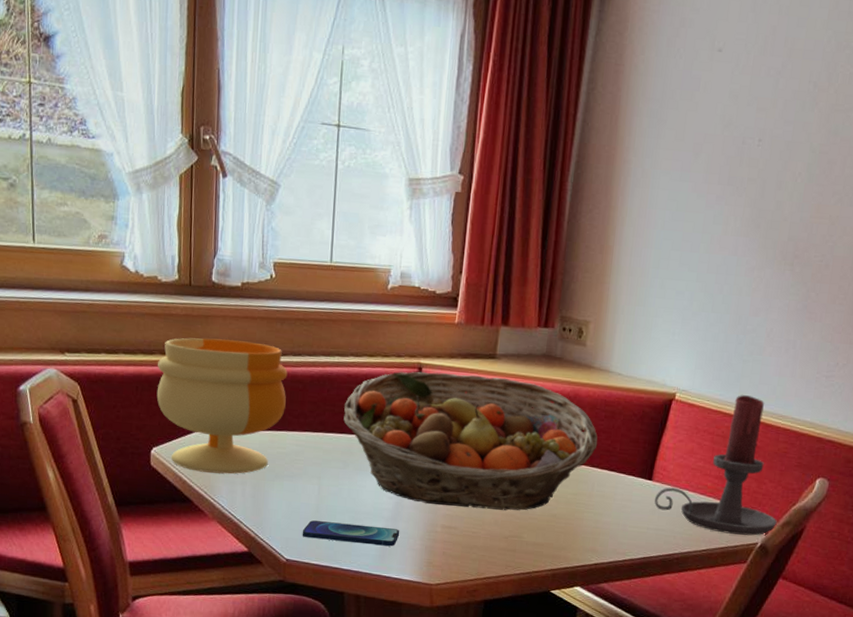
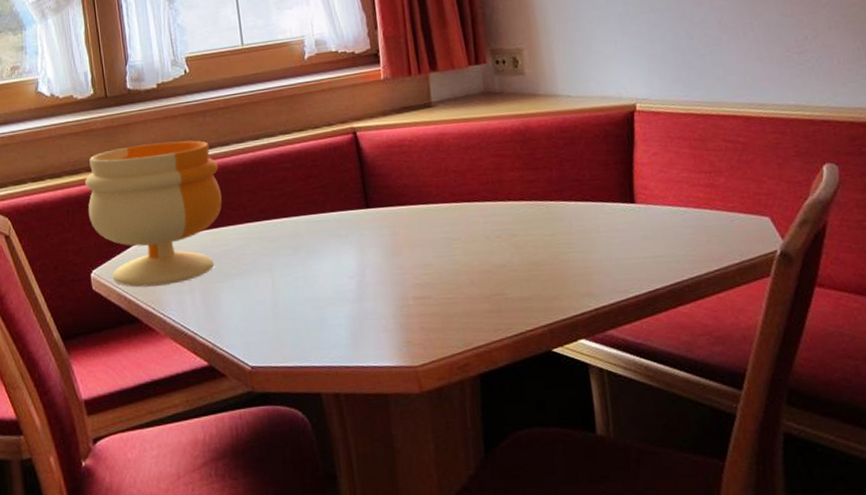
smartphone: present [302,520,400,547] -> none [262,310,370,339]
fruit basket: present [343,371,598,511] -> none [283,124,564,276]
candle holder: present [654,395,777,536] -> none [643,90,793,247]

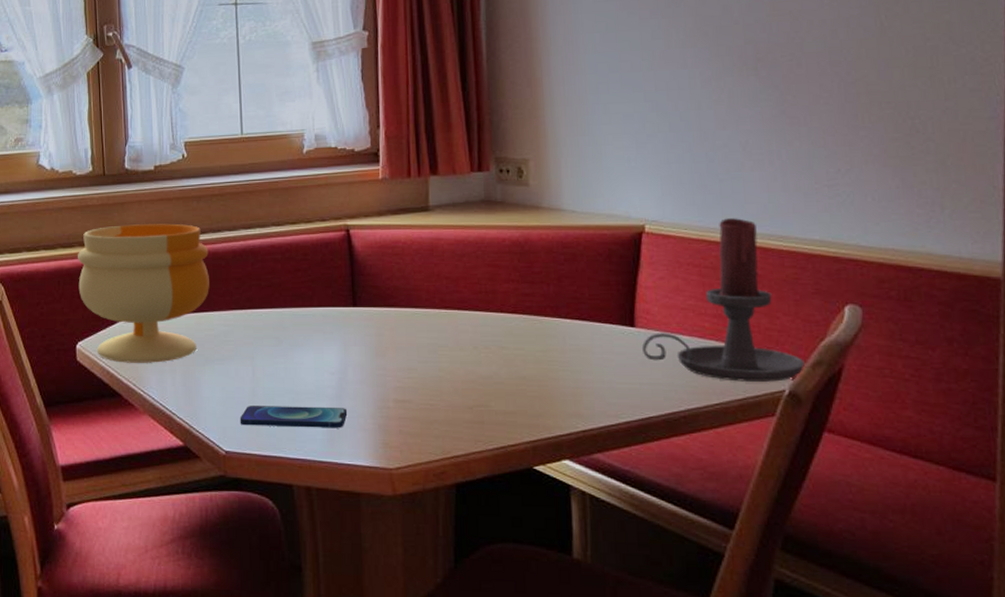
smartphone: none [262,310,370,339] -> present [239,406,348,428]
candle holder: none [643,90,793,247] -> present [641,218,805,382]

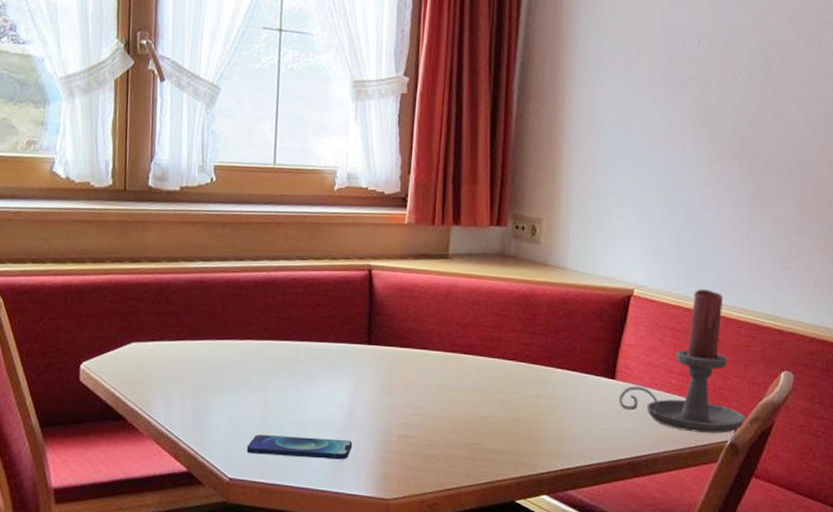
footed bowl: present [78,223,209,363] -> none [87,244,230,388]

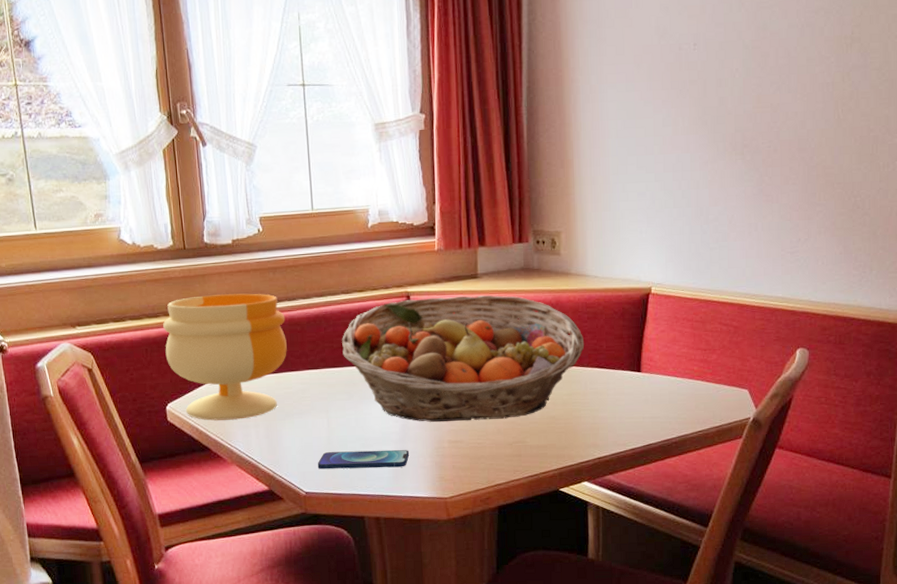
footed bowl: none [87,244,230,388] -> present [163,293,287,421]
fruit basket: none [290,273,558,416] -> present [342,295,585,422]
candle holder: present [618,289,745,433] -> none [645,280,765,413]

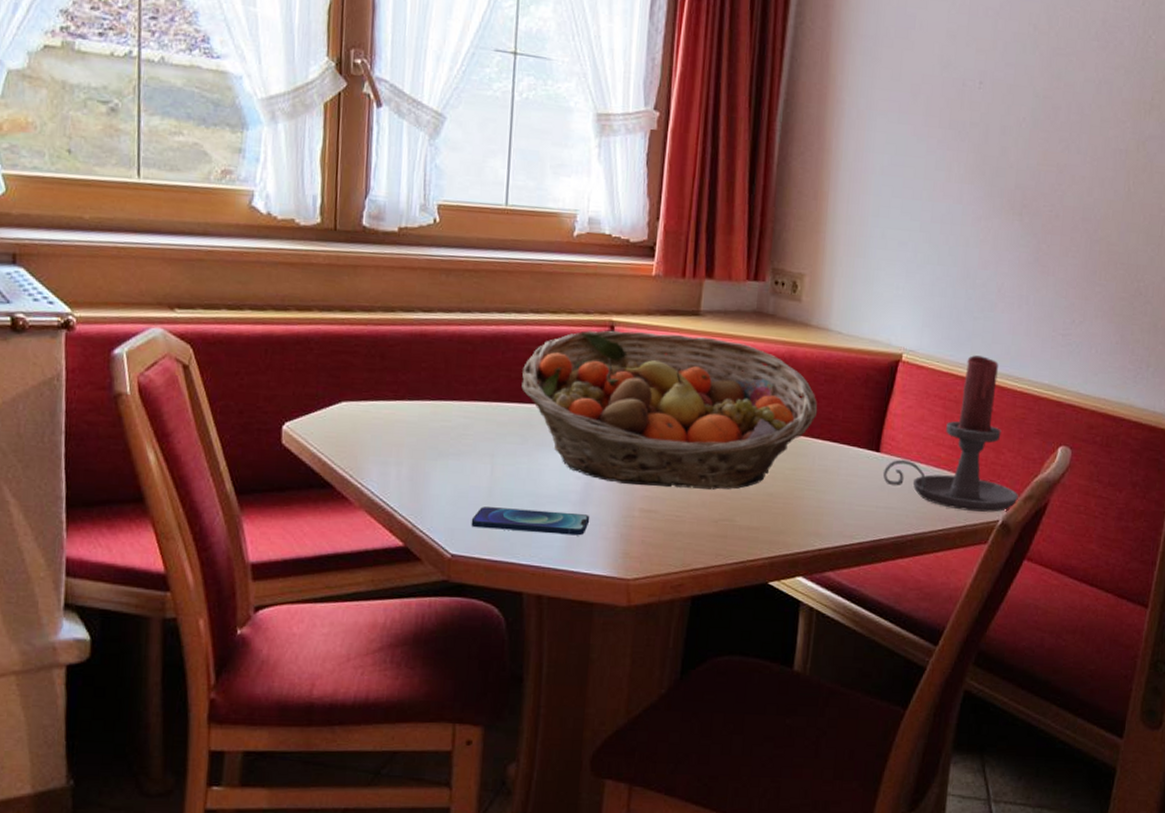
footed bowl: present [163,293,287,421] -> none [290,291,454,453]
candle holder: none [645,280,765,413] -> present [883,355,1019,512]

